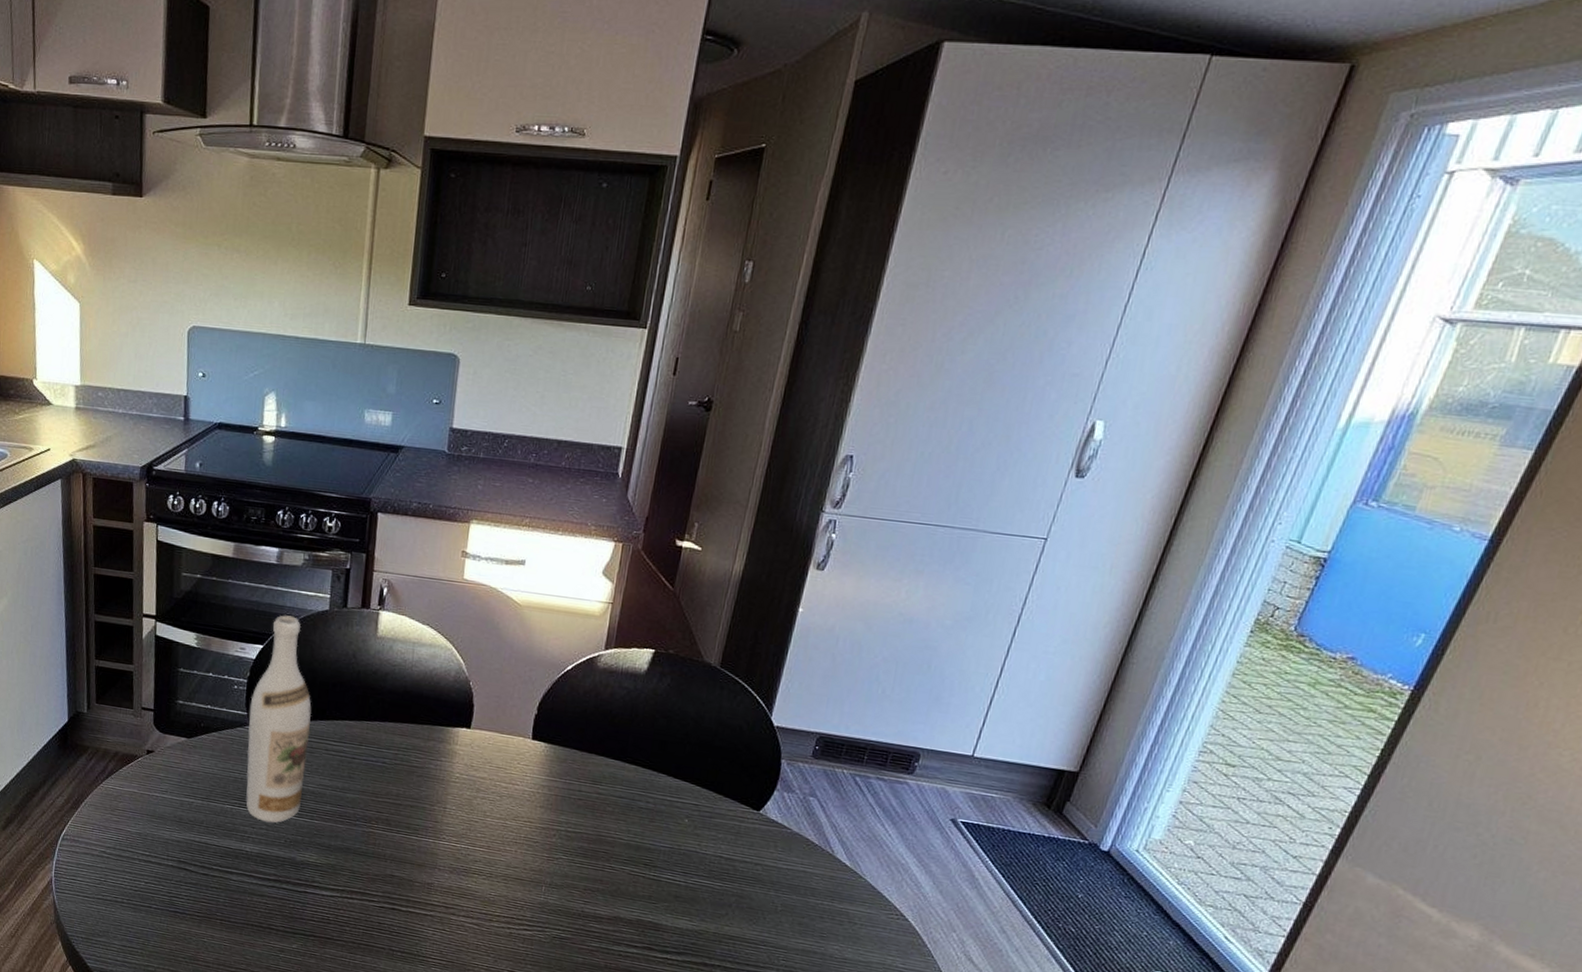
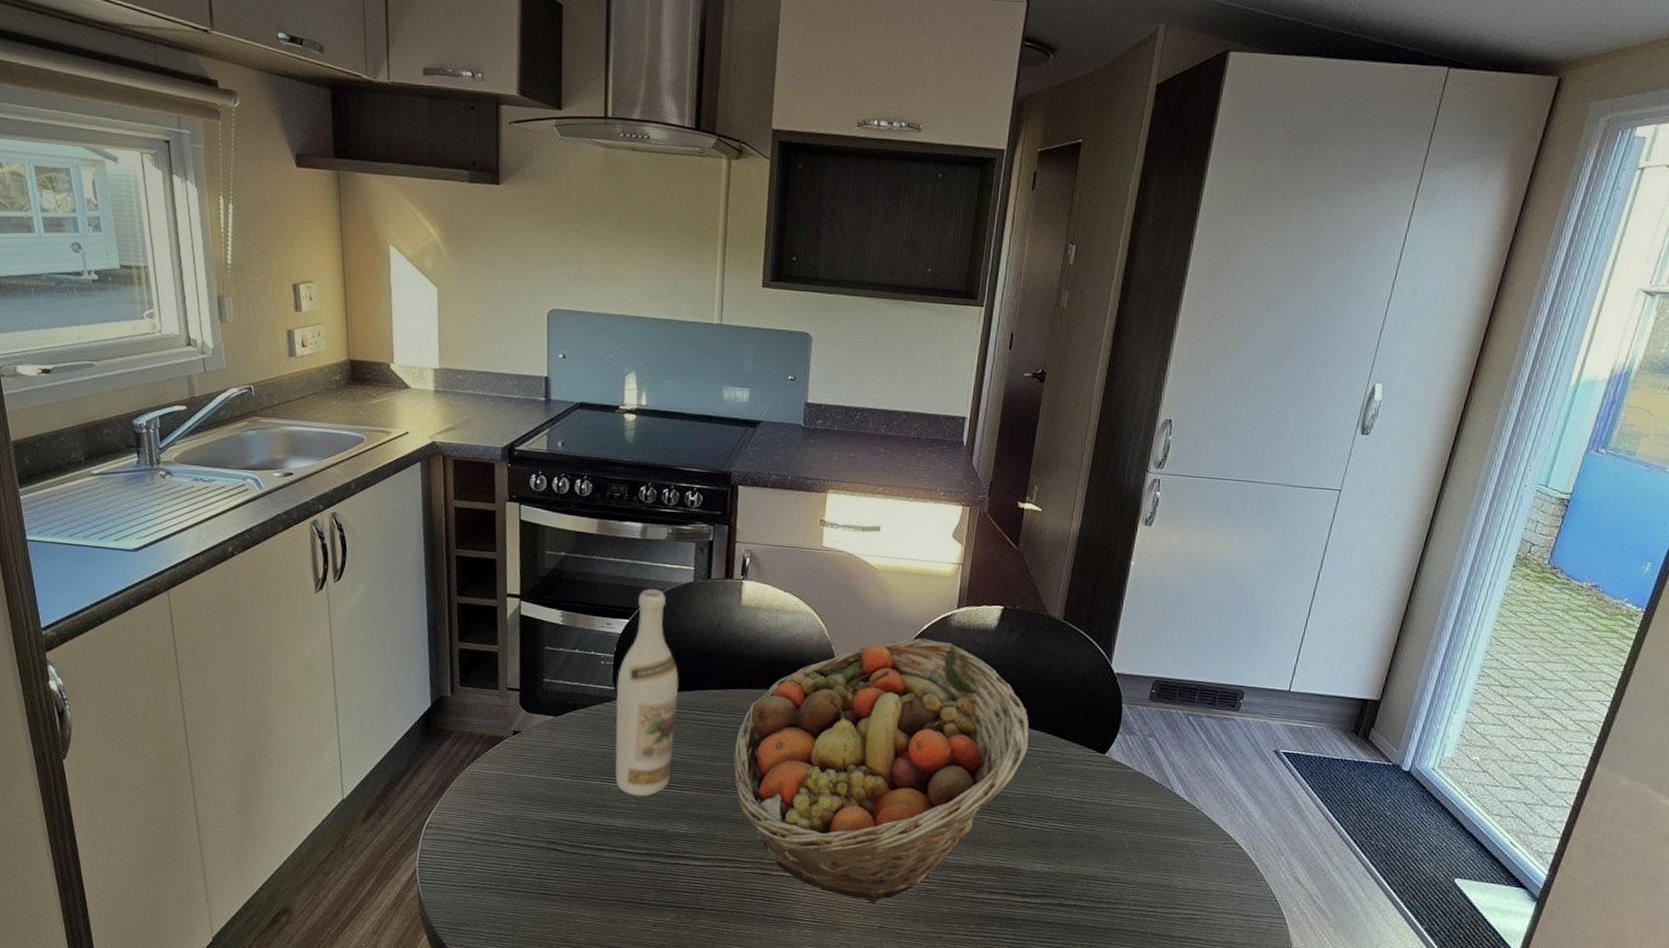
fruit basket: none [364,678,678,948] -> present [733,638,1029,904]

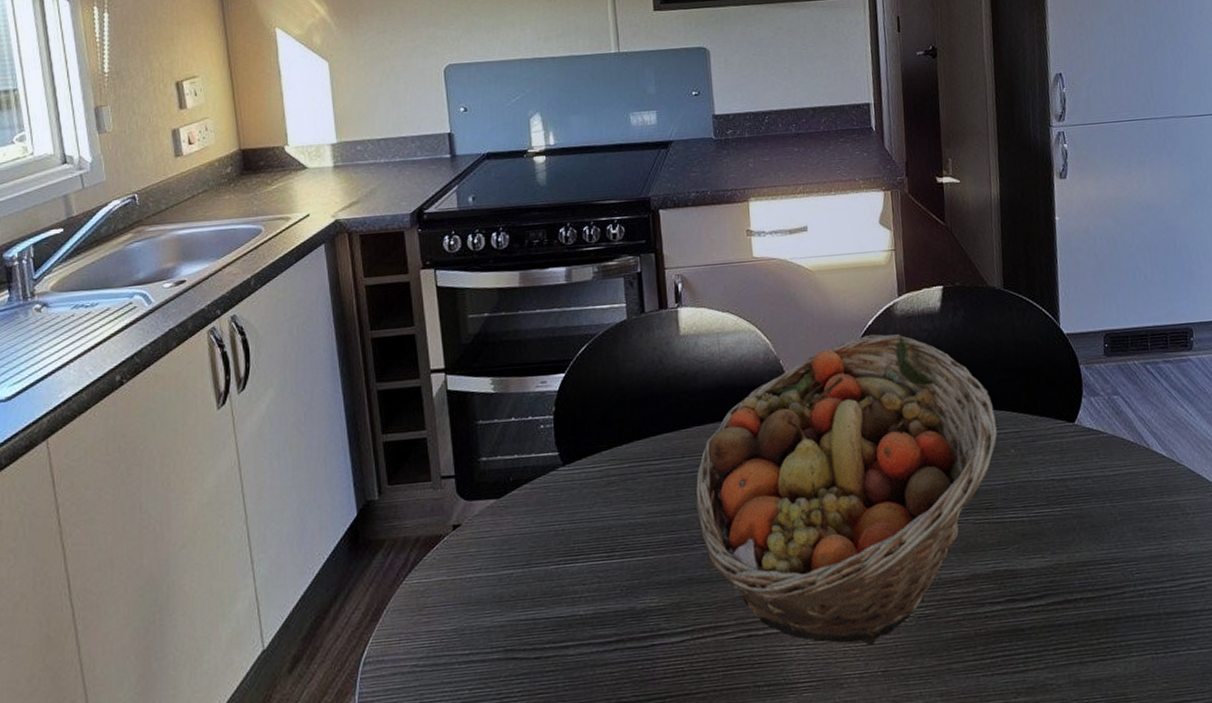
wine bottle: present [615,588,679,797] -> none [560,334,632,574]

